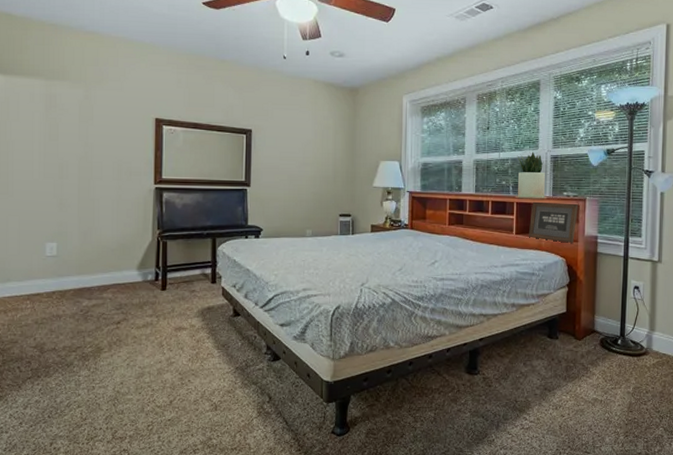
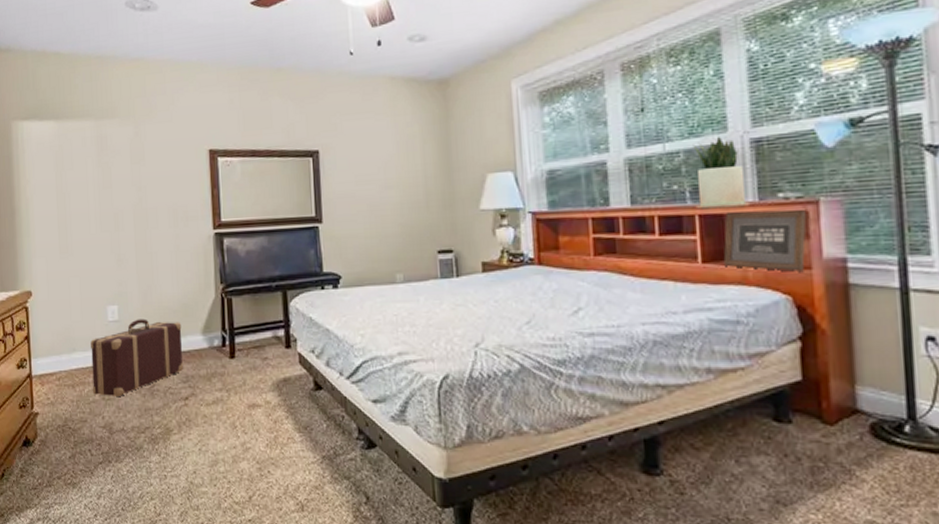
suitcase: none [26,255,118,321] -> present [90,319,184,396]

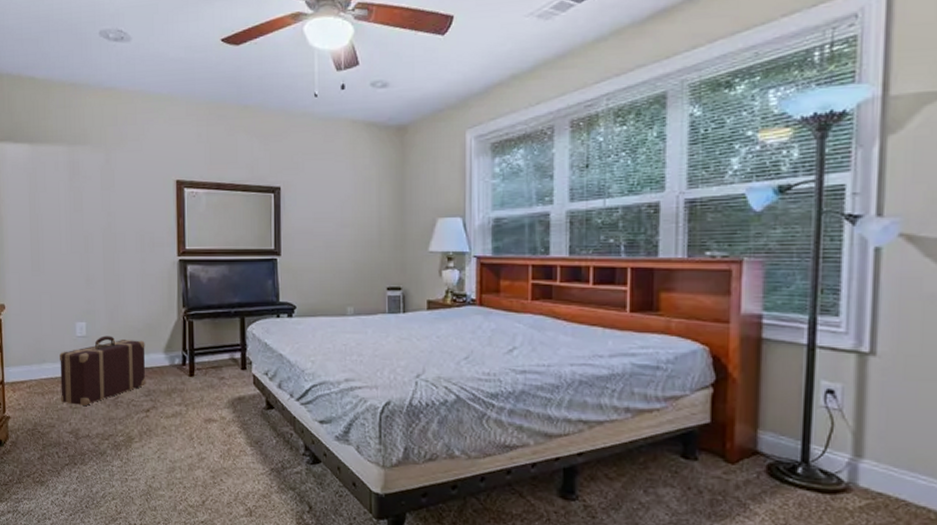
planter: present [692,137,751,211] -> none [628,196,680,264]
picture frame: present [723,209,807,272] -> none [649,266,729,325]

